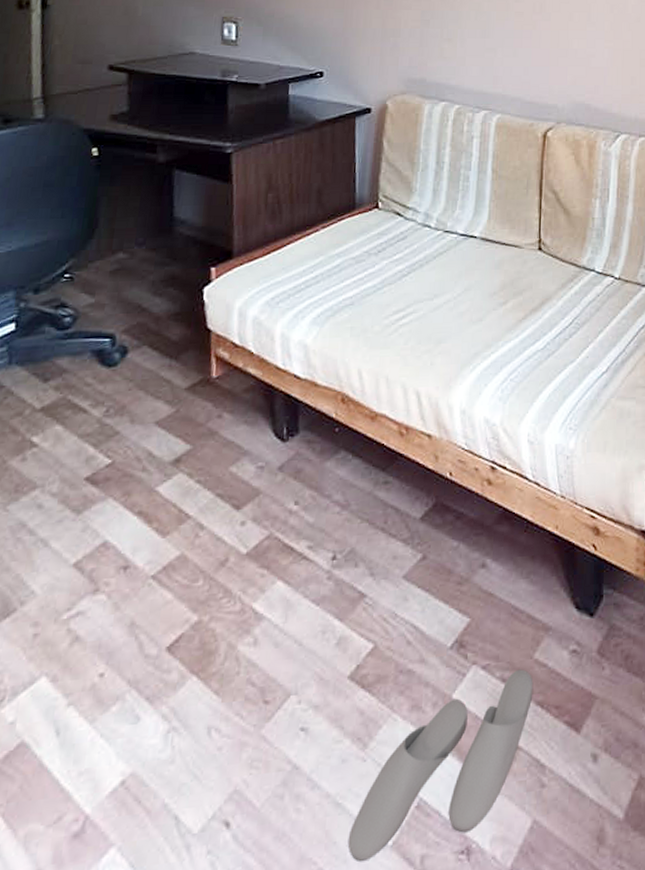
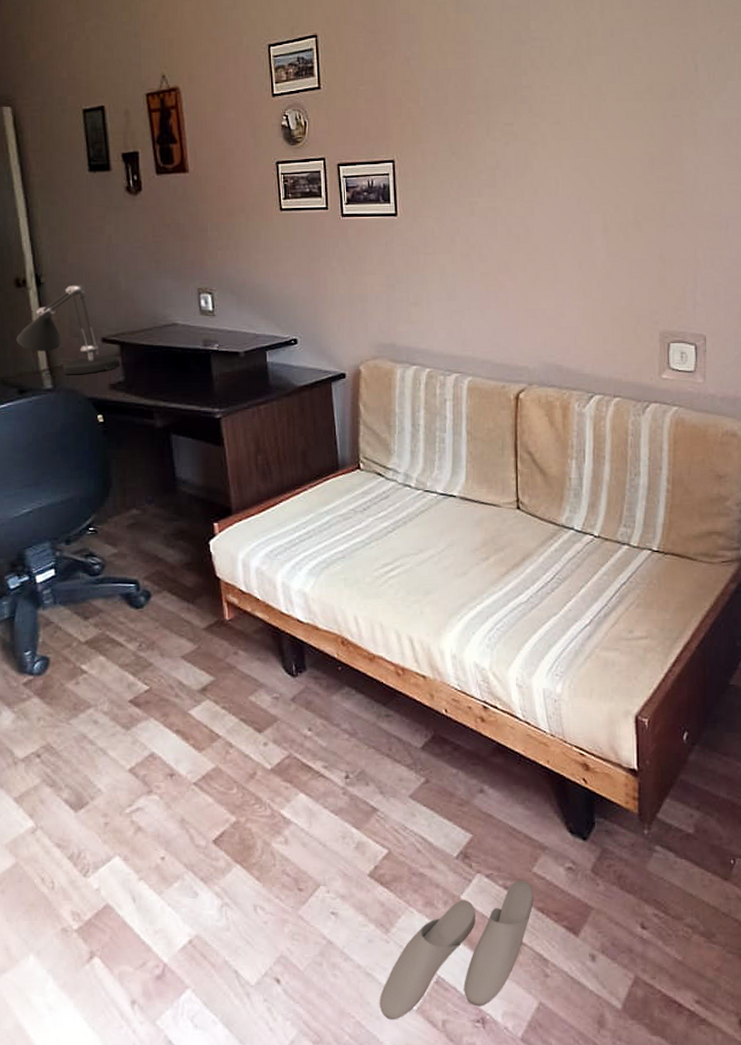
desk lamp: none [9,8,127,104] -> present [16,284,121,375]

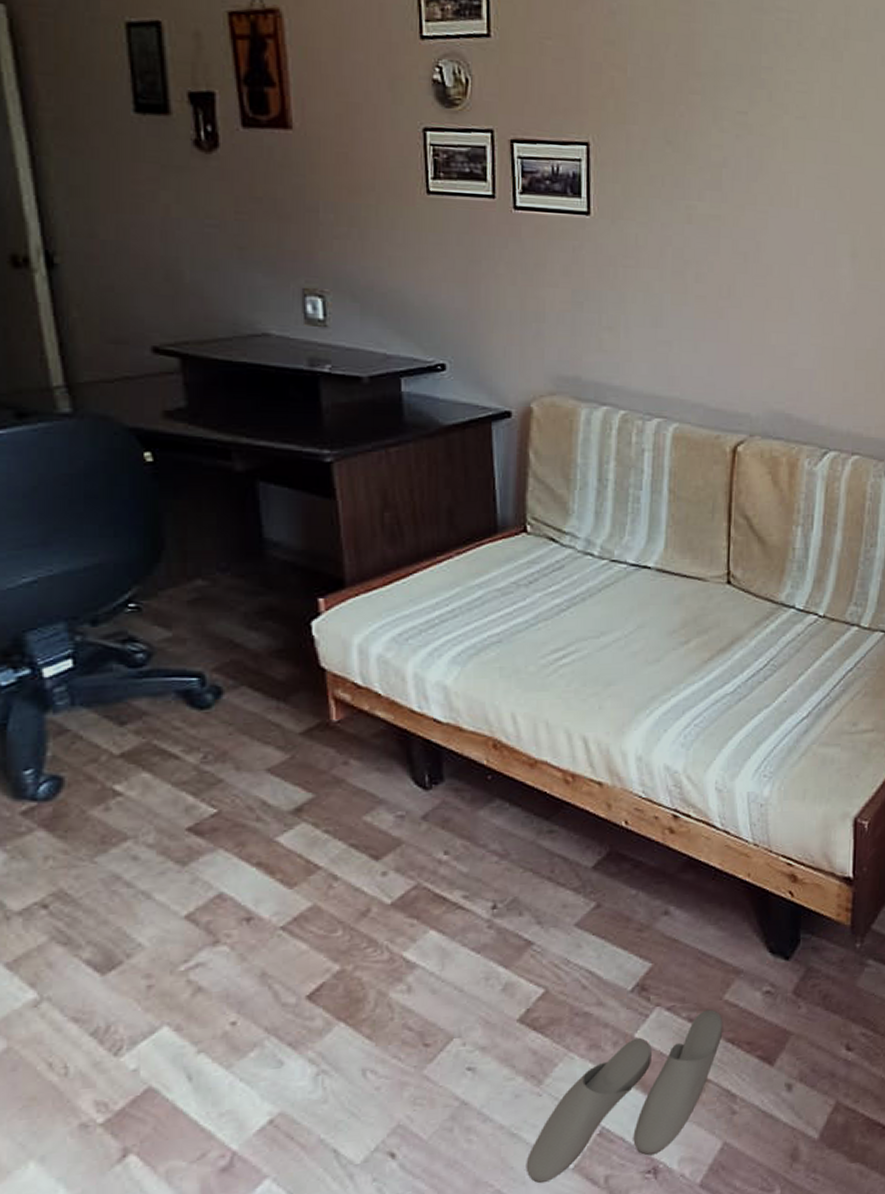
desk lamp: present [16,284,121,375] -> none [12,270,181,396]

